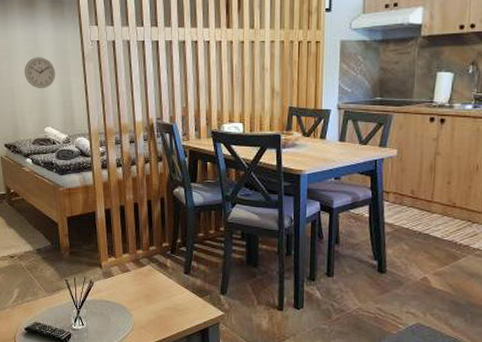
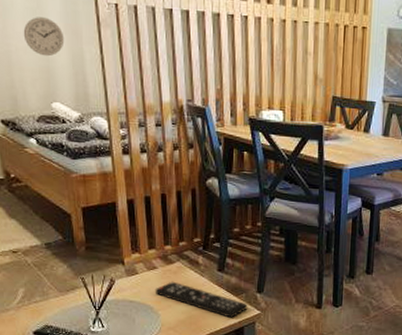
remote control: none [128,283,212,319] -> present [155,281,248,318]

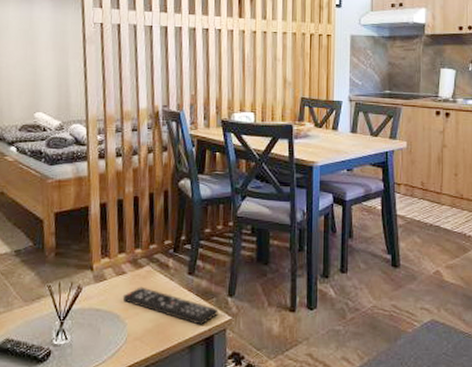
wall clock: present [23,17,65,57] -> none [14,37,52,71]

